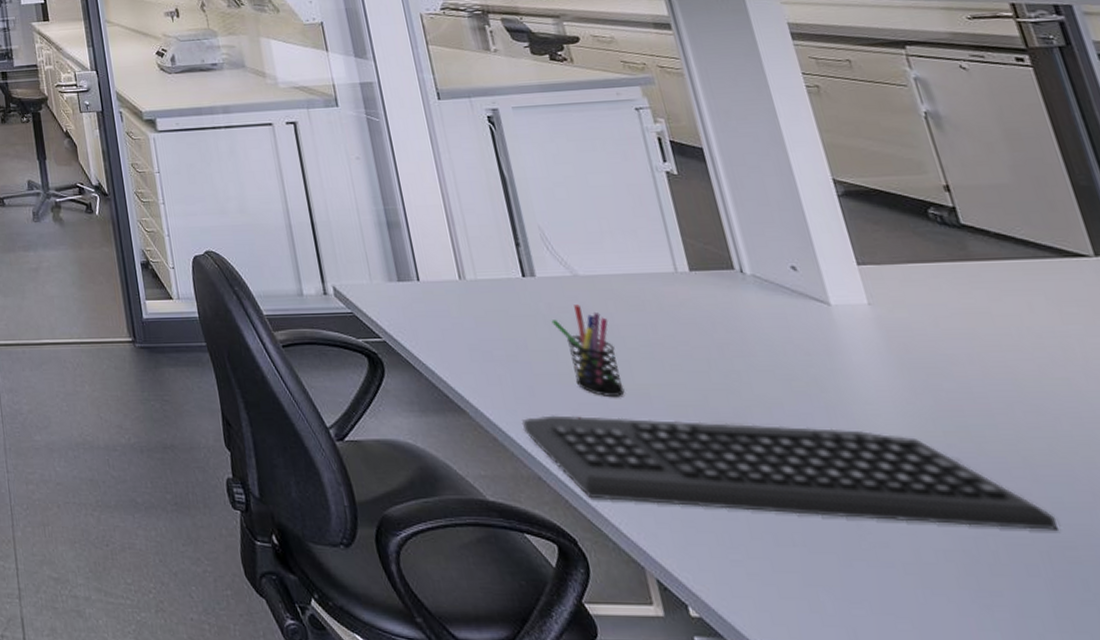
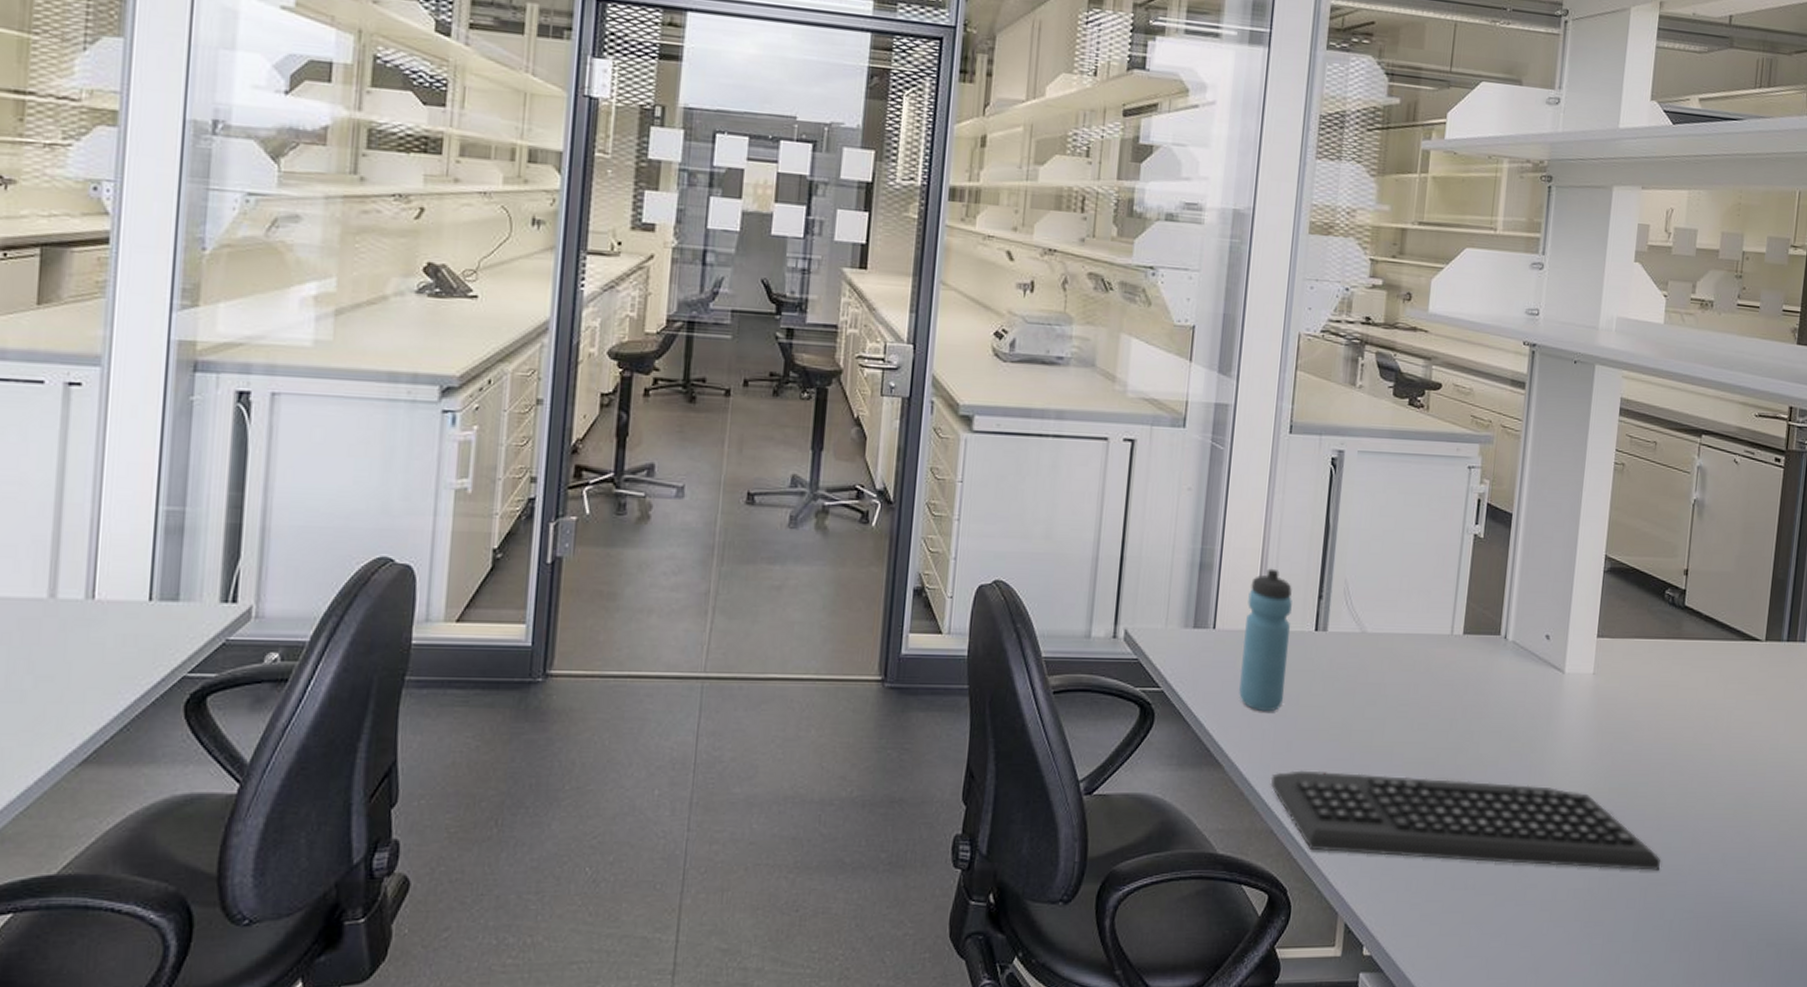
water bottle: none [442,221,511,358] -> present [1239,568,1292,712]
pen holder: present [551,304,625,396] -> none [1328,662,1379,753]

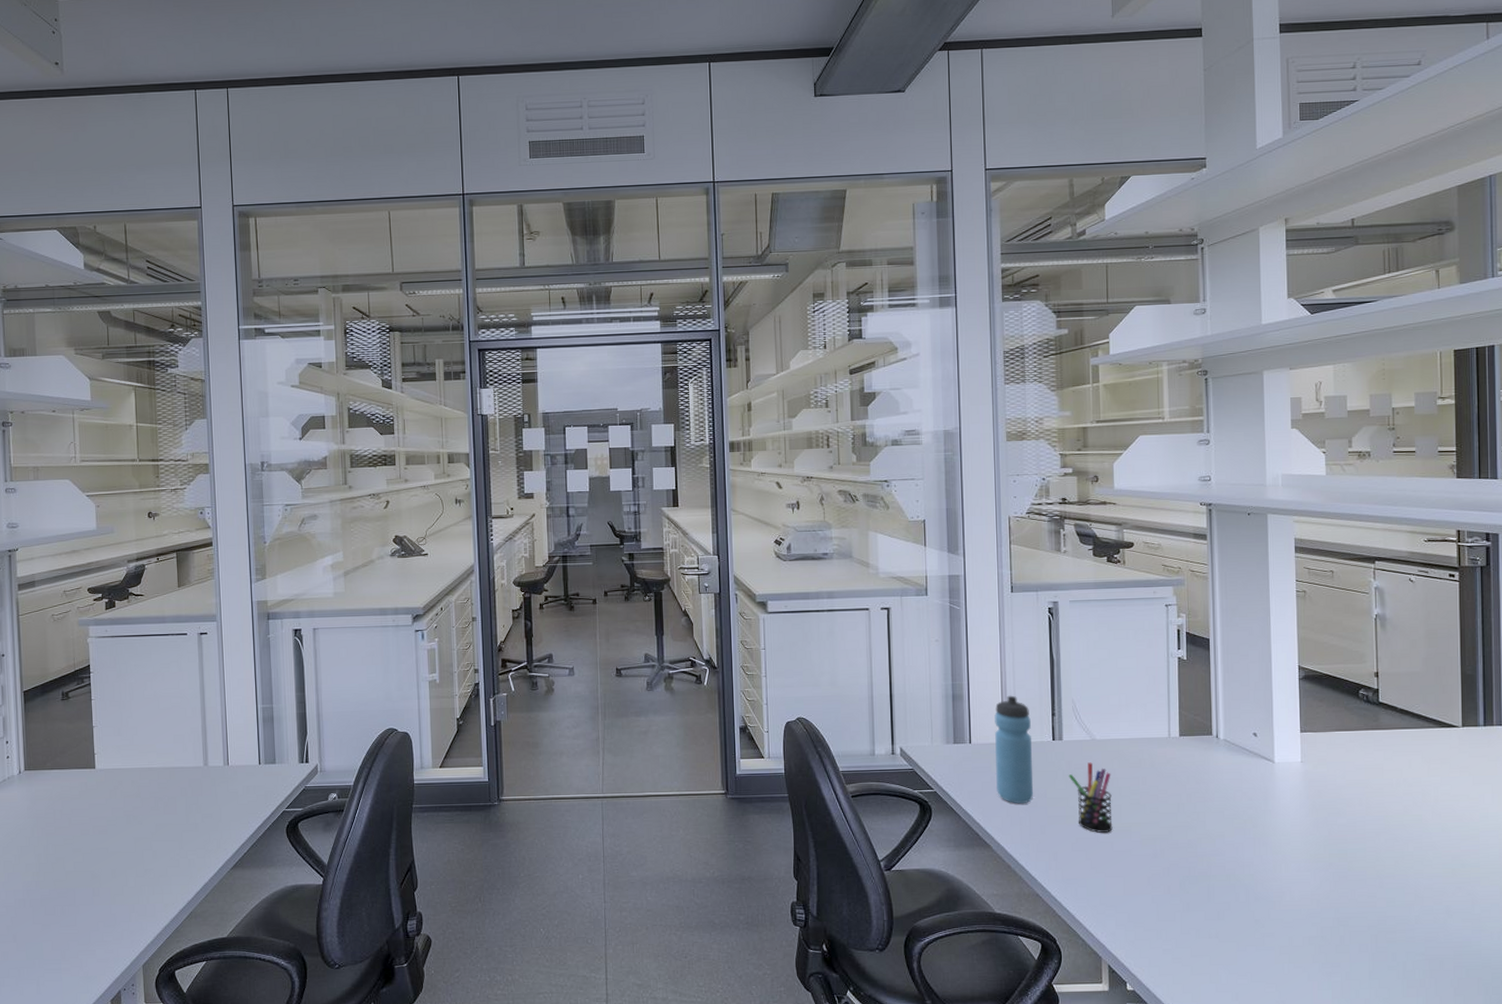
keyboard: present [1270,770,1660,870] -> none [1031,847,1386,921]
pen holder: none [1328,662,1379,753] -> present [1068,762,1113,833]

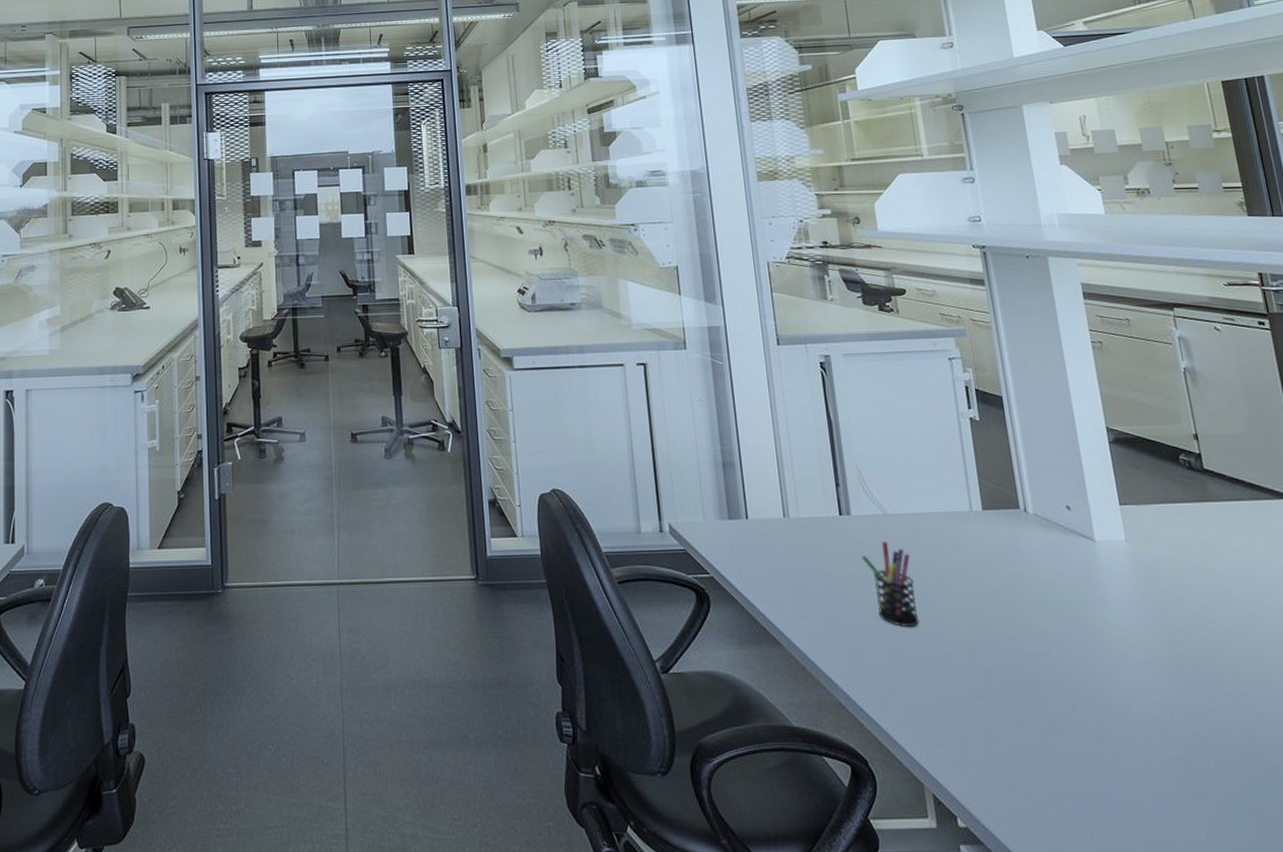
water bottle: present [994,695,1034,804] -> none [771,462,825,592]

